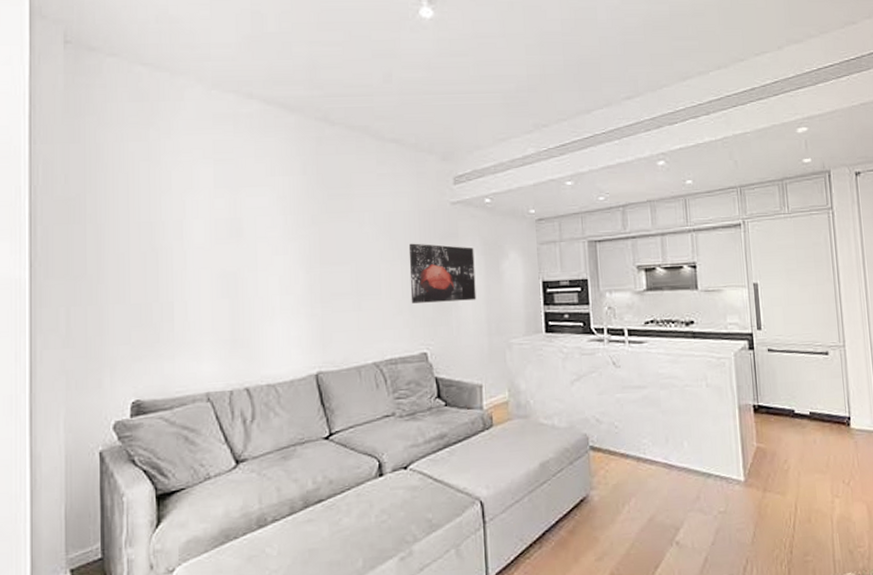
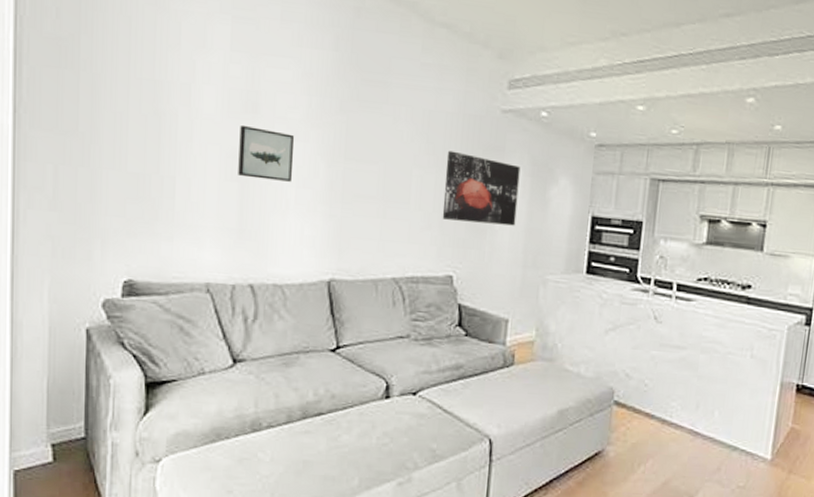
wall art: none [227,248,275,293] -> present [238,124,294,182]

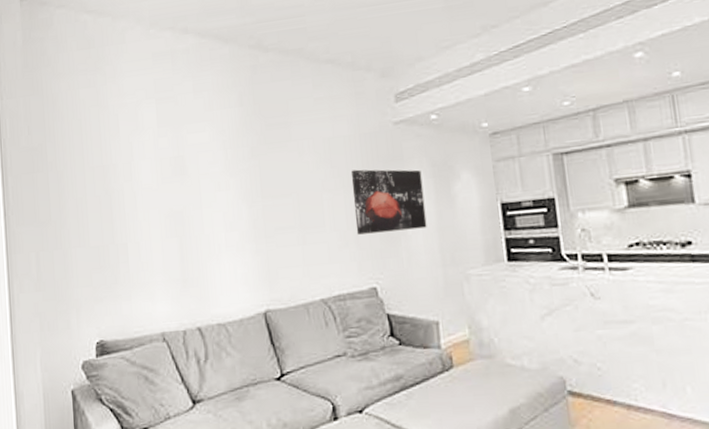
wall art: present [238,124,294,182] -> none [173,186,220,232]

